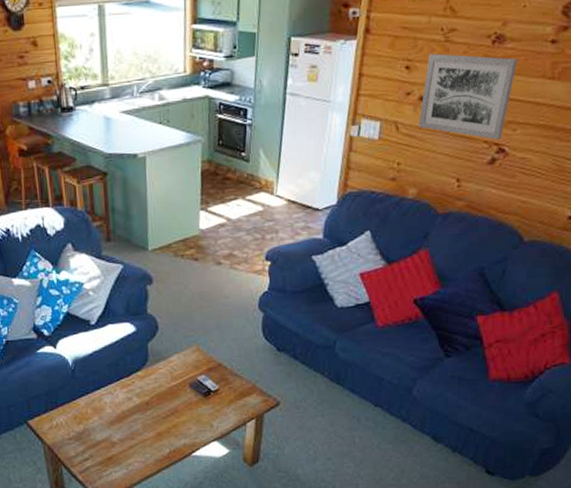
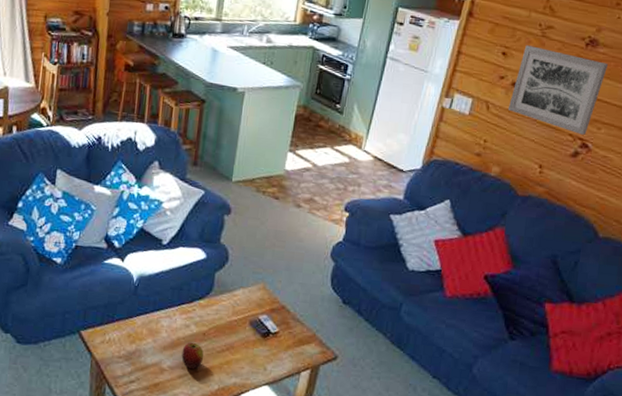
apple: none [129,413,151,438] -> present [181,342,204,369]

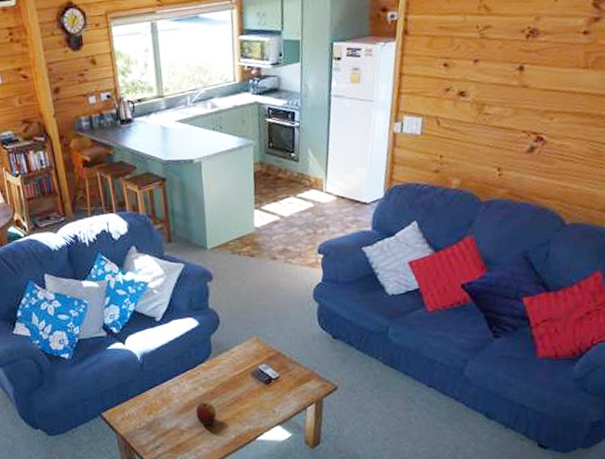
wall art: present [507,45,609,135] -> none [458,50,552,129]

